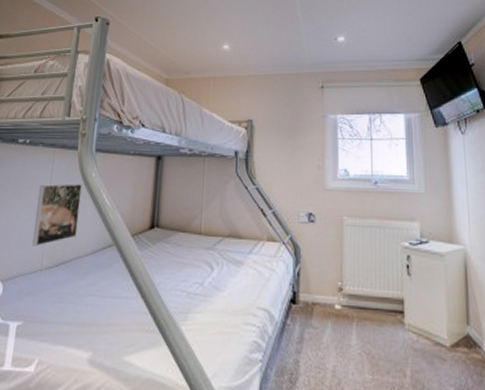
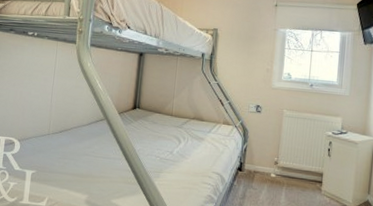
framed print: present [32,183,82,247] -> none [42,69,80,117]

